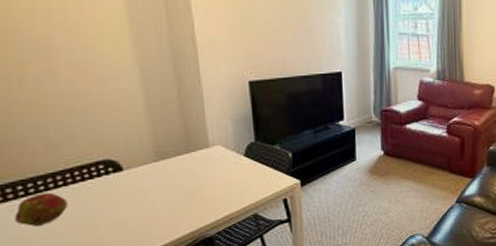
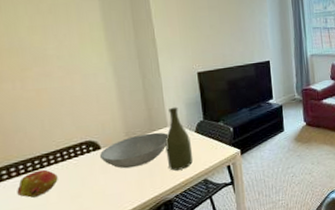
bowl: none [122,153,210,197] -> present [100,132,169,169]
bottle: none [205,123,241,202] -> present [165,107,194,171]

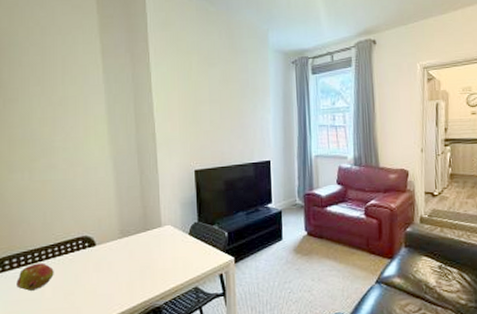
bowl: present [100,132,169,169] -> none [95,232,162,269]
bottle: present [165,107,194,171] -> none [158,206,185,275]

